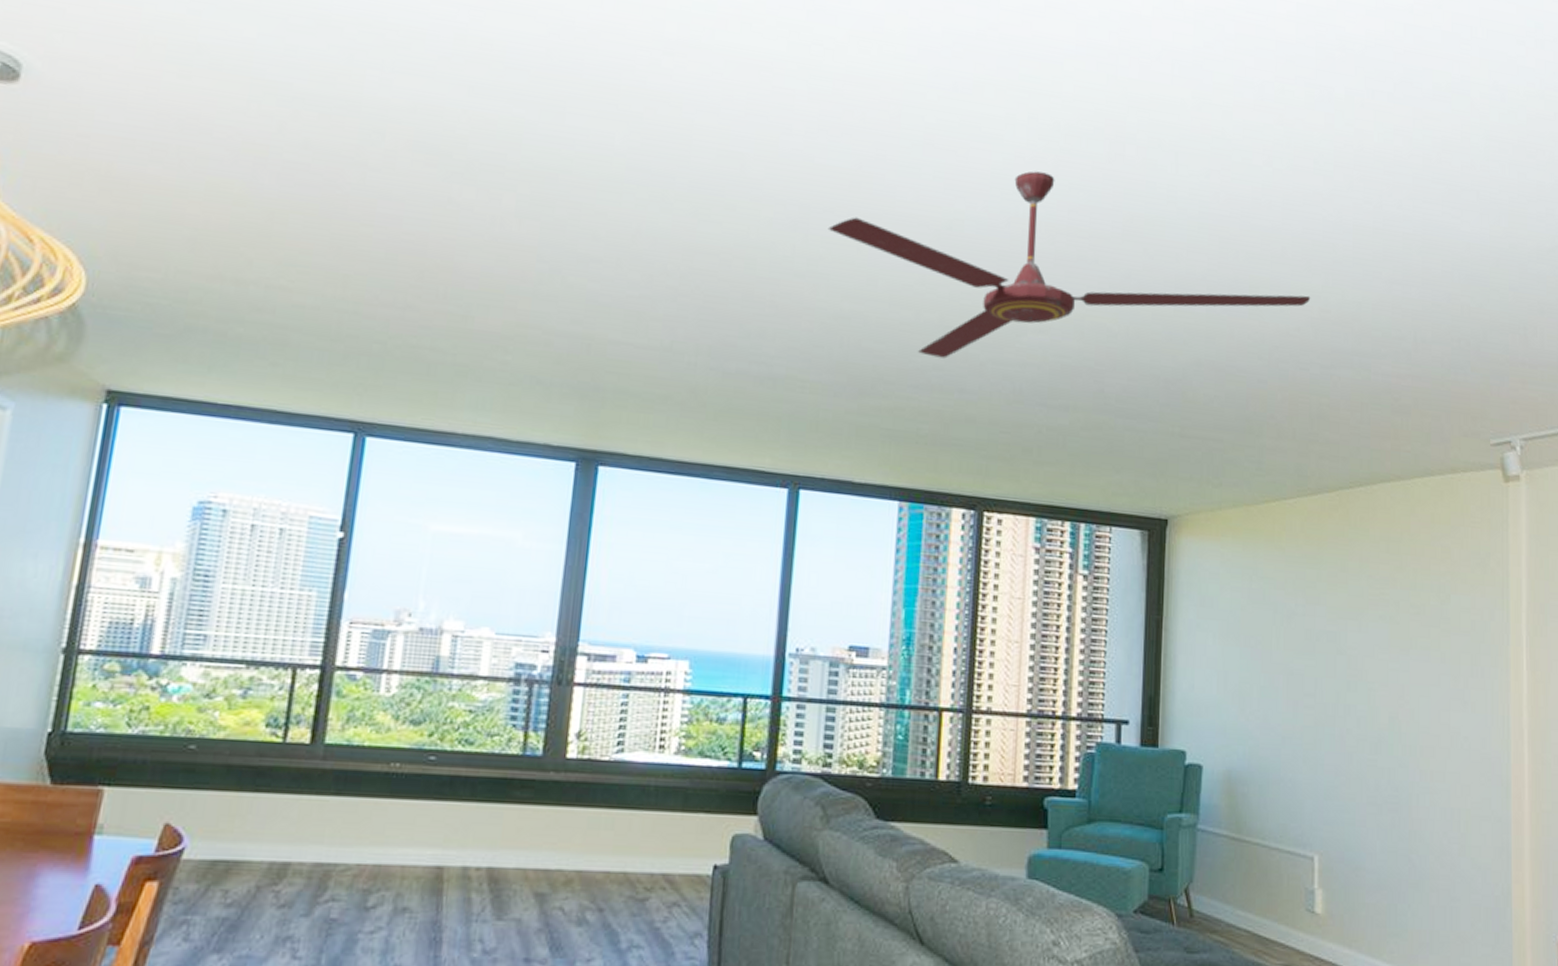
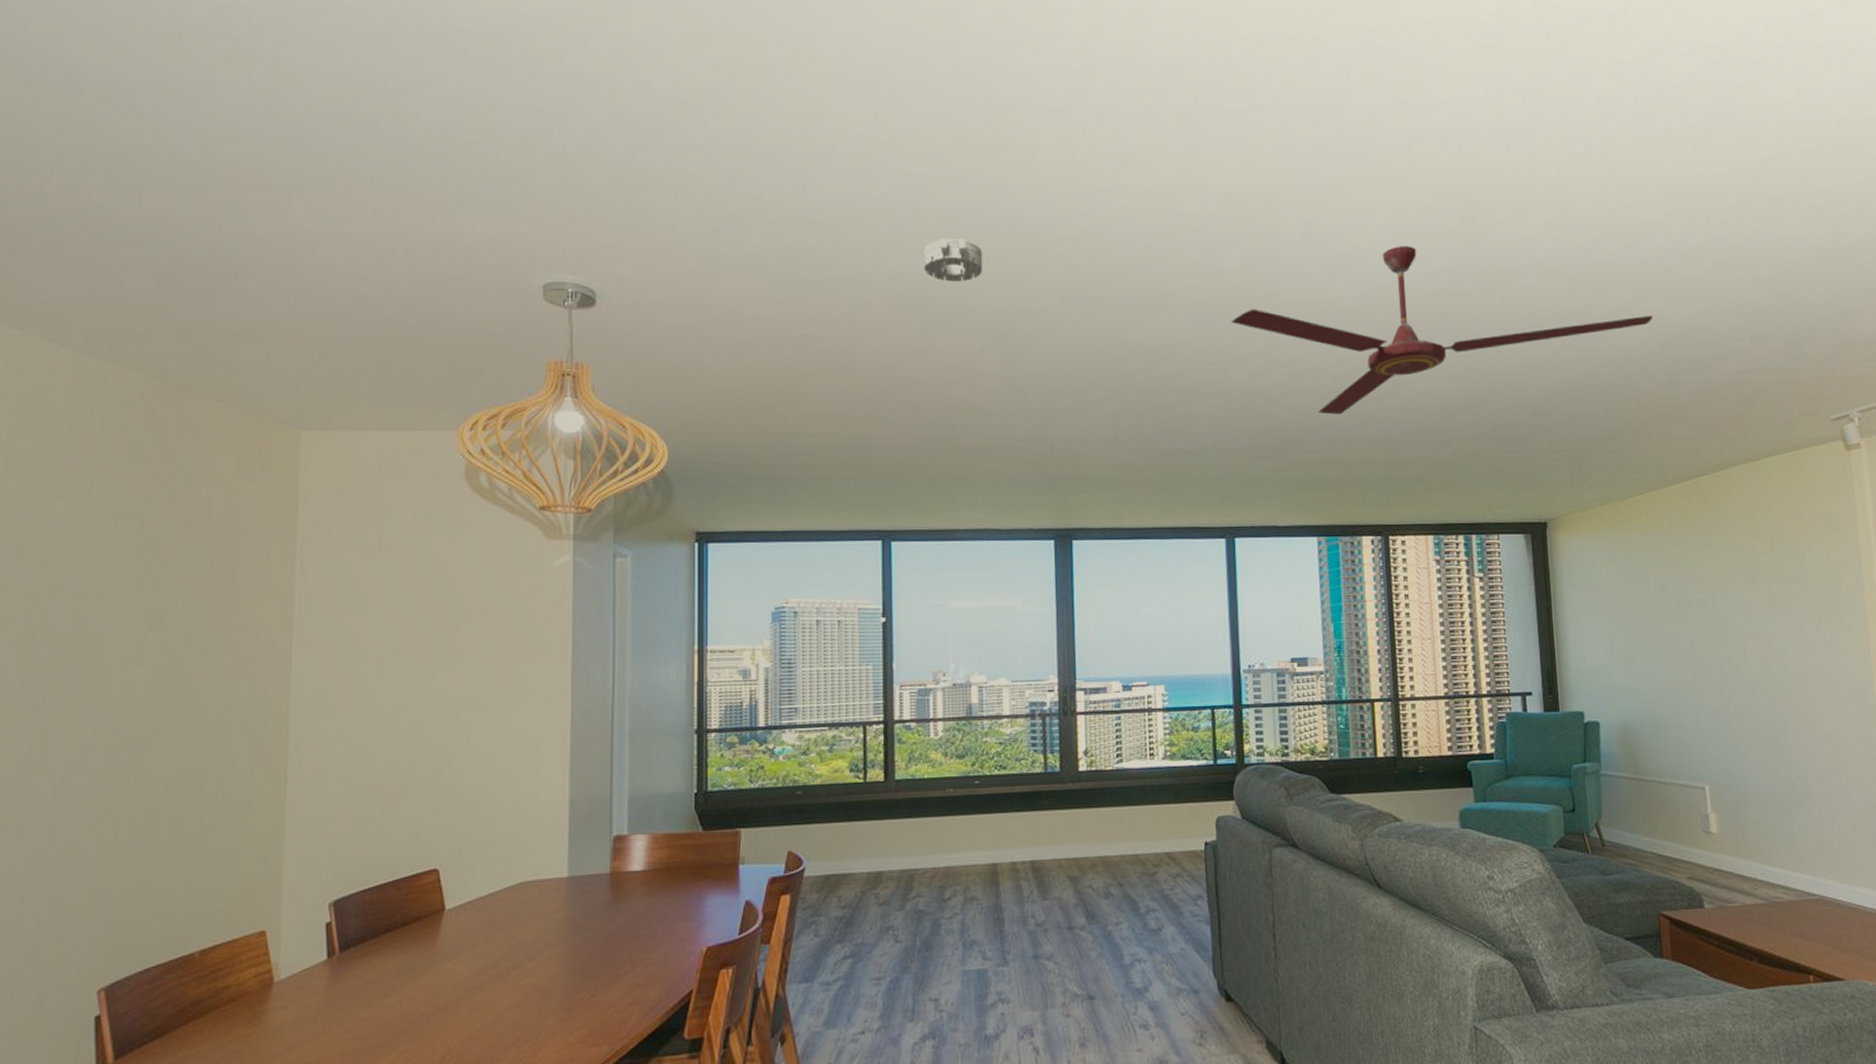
smoke detector: none [459,70,536,129] -> present [923,237,983,282]

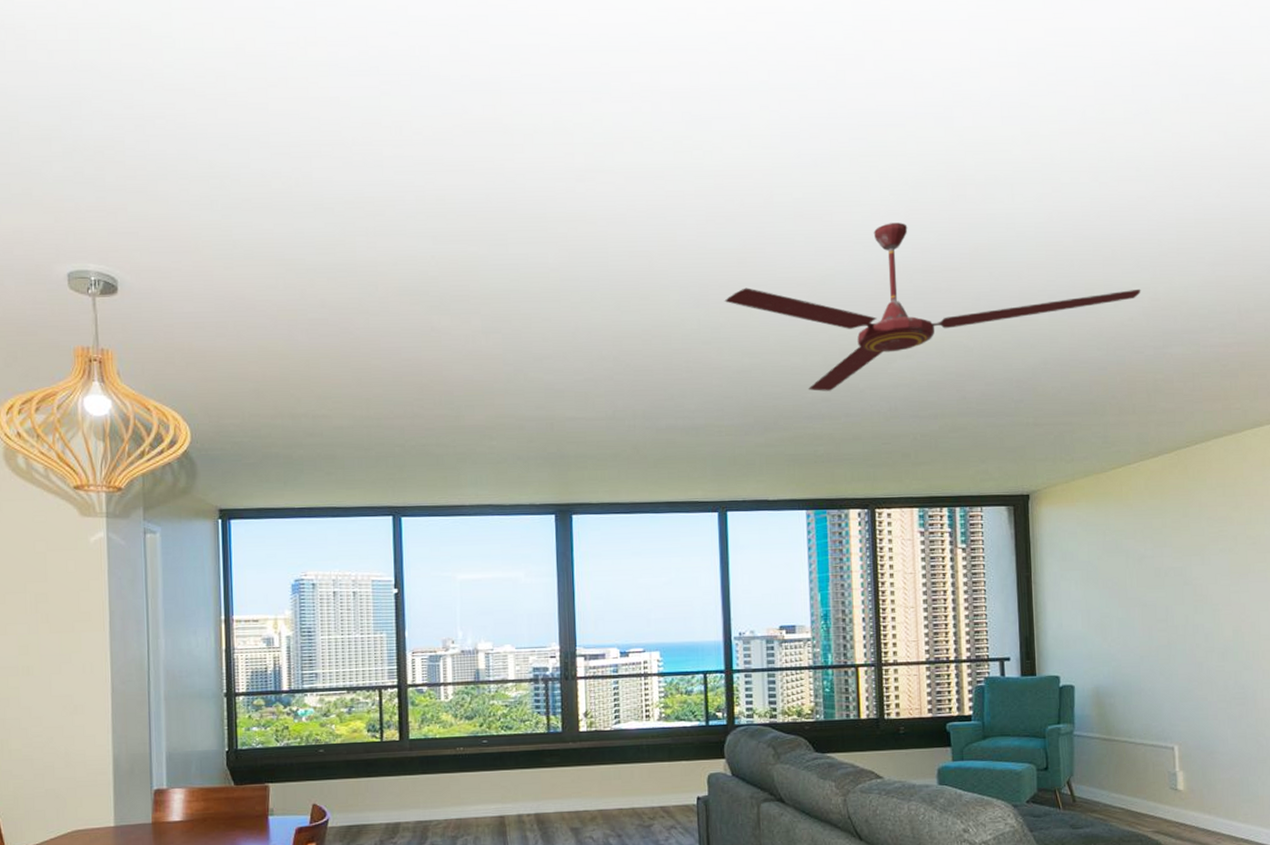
smoke detector: present [923,237,983,282] -> none [427,221,485,265]

